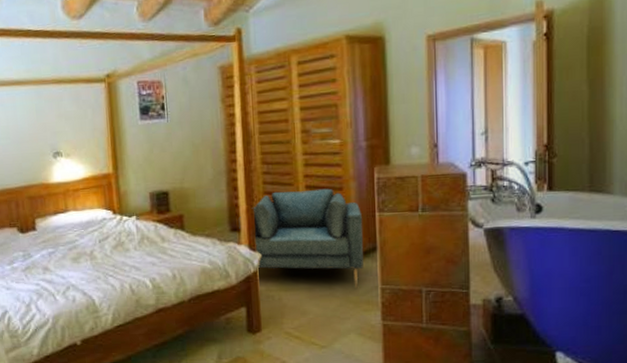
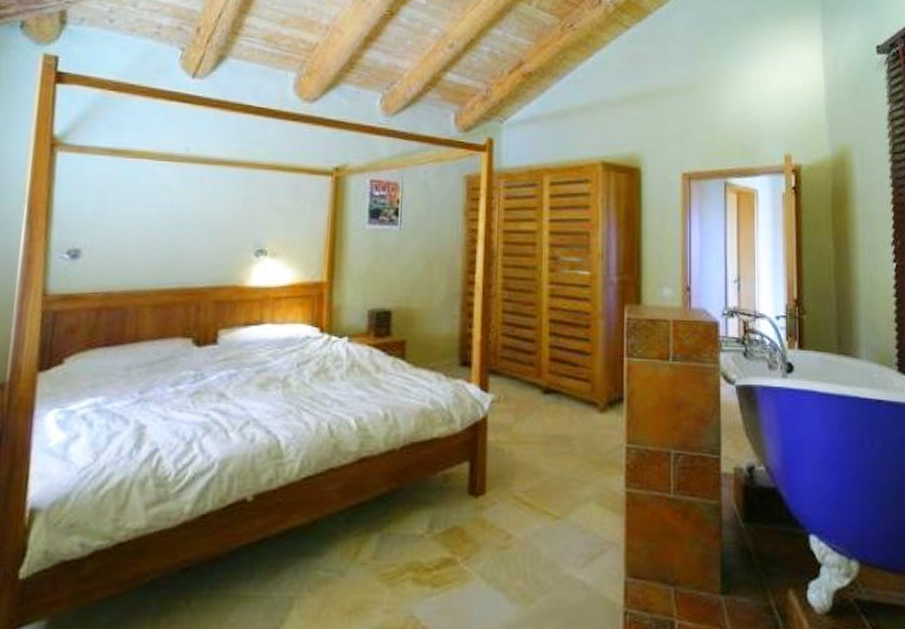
armchair: present [238,188,364,288] -> none [470,323,610,446]

